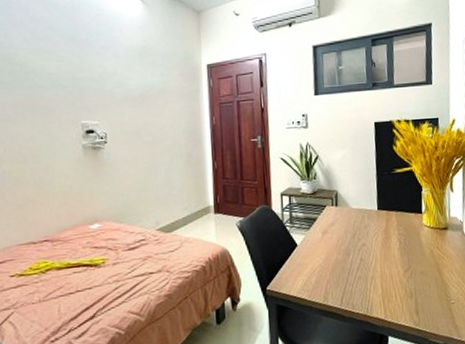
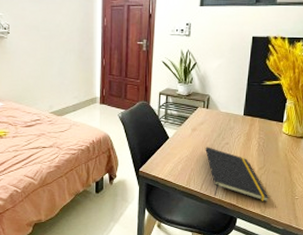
notepad: none [340,251,421,312] -> present [205,147,269,202]

